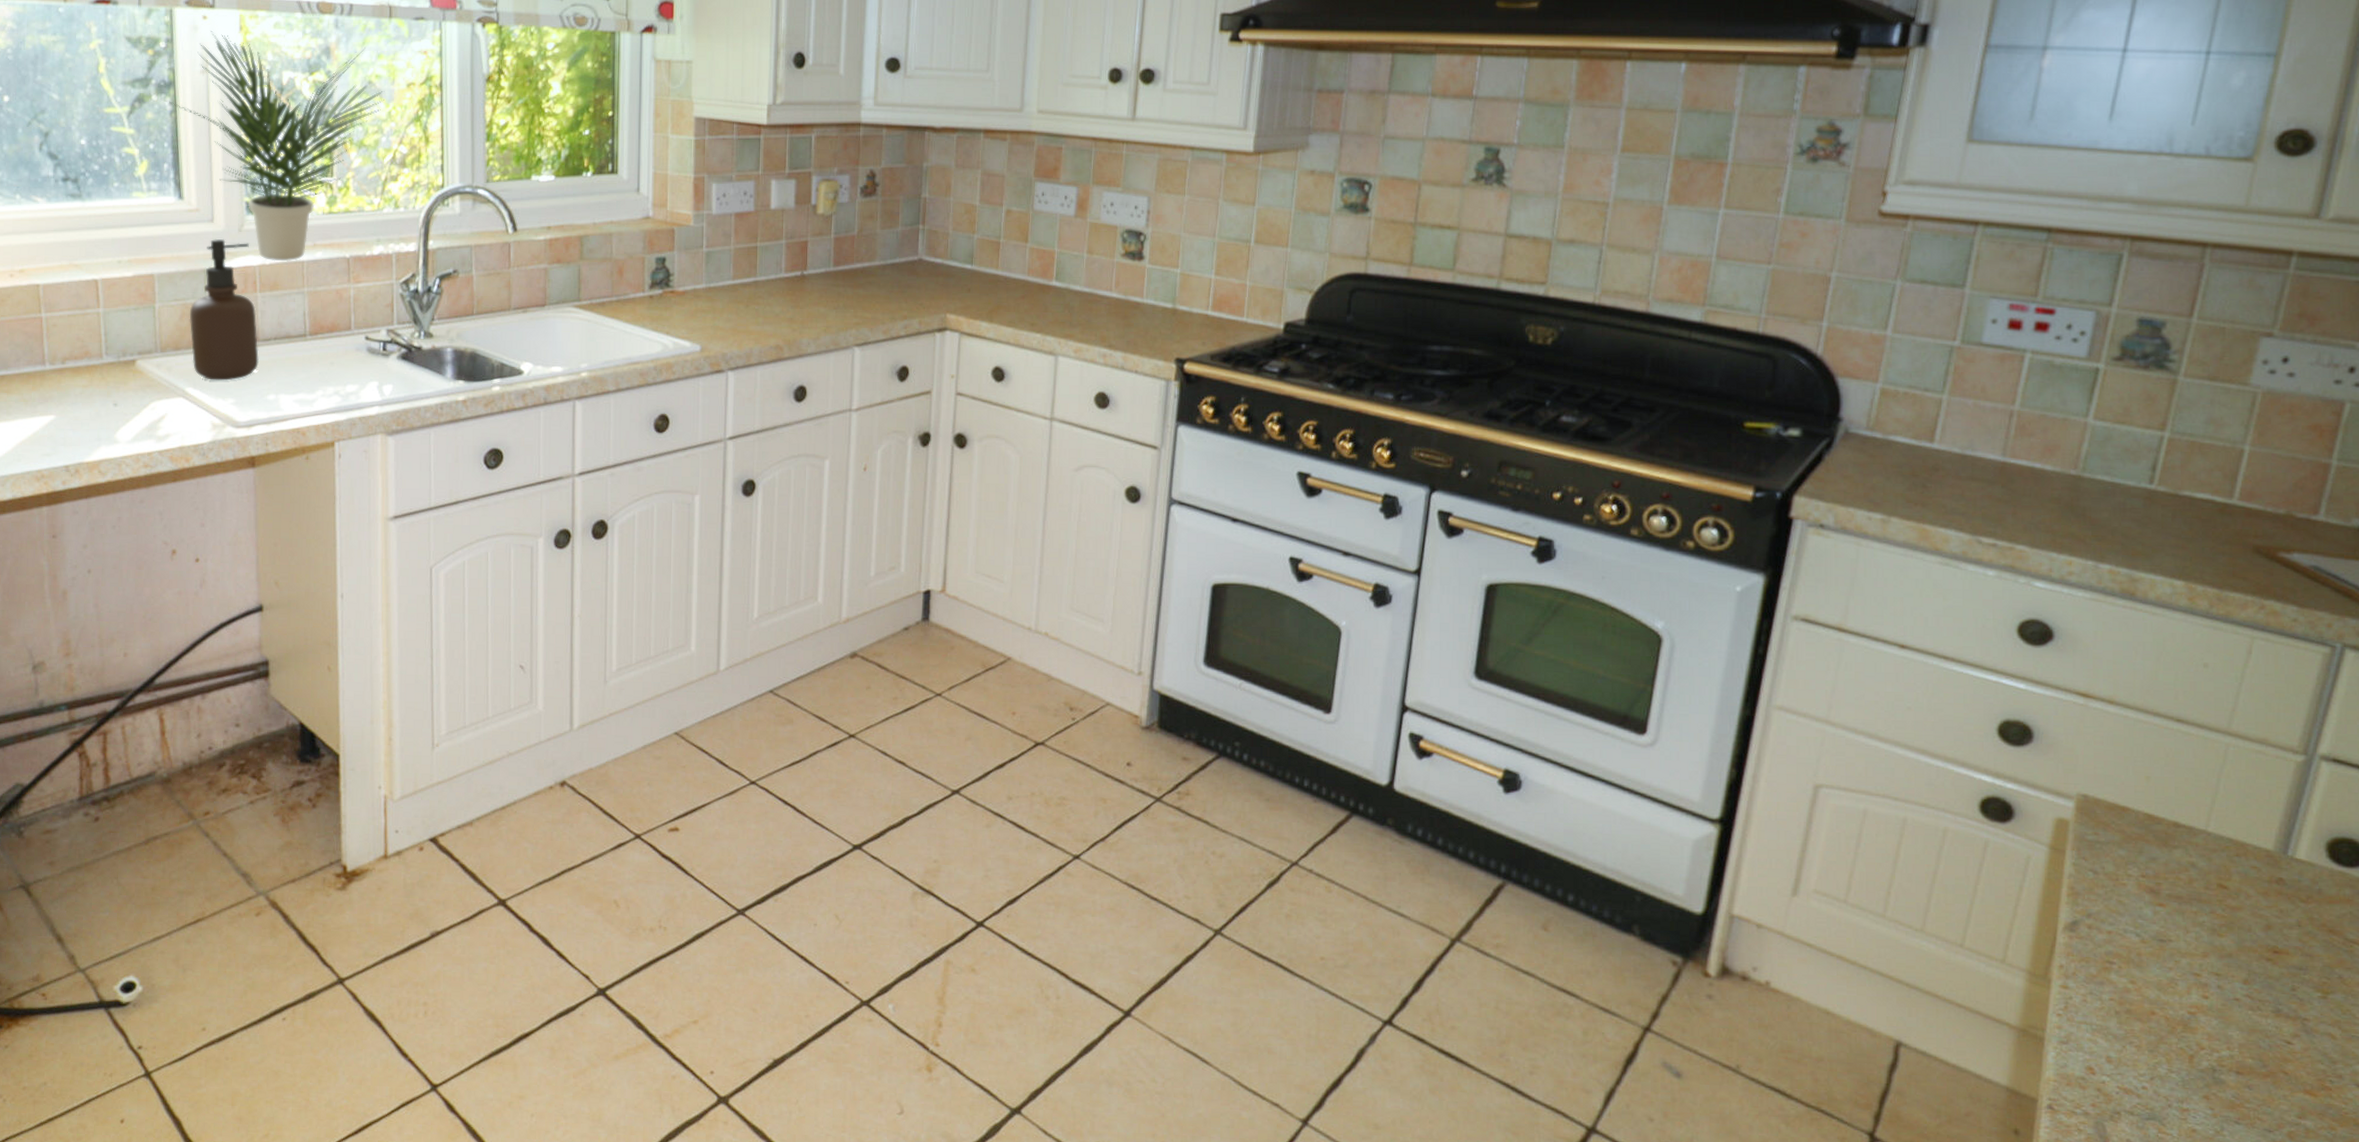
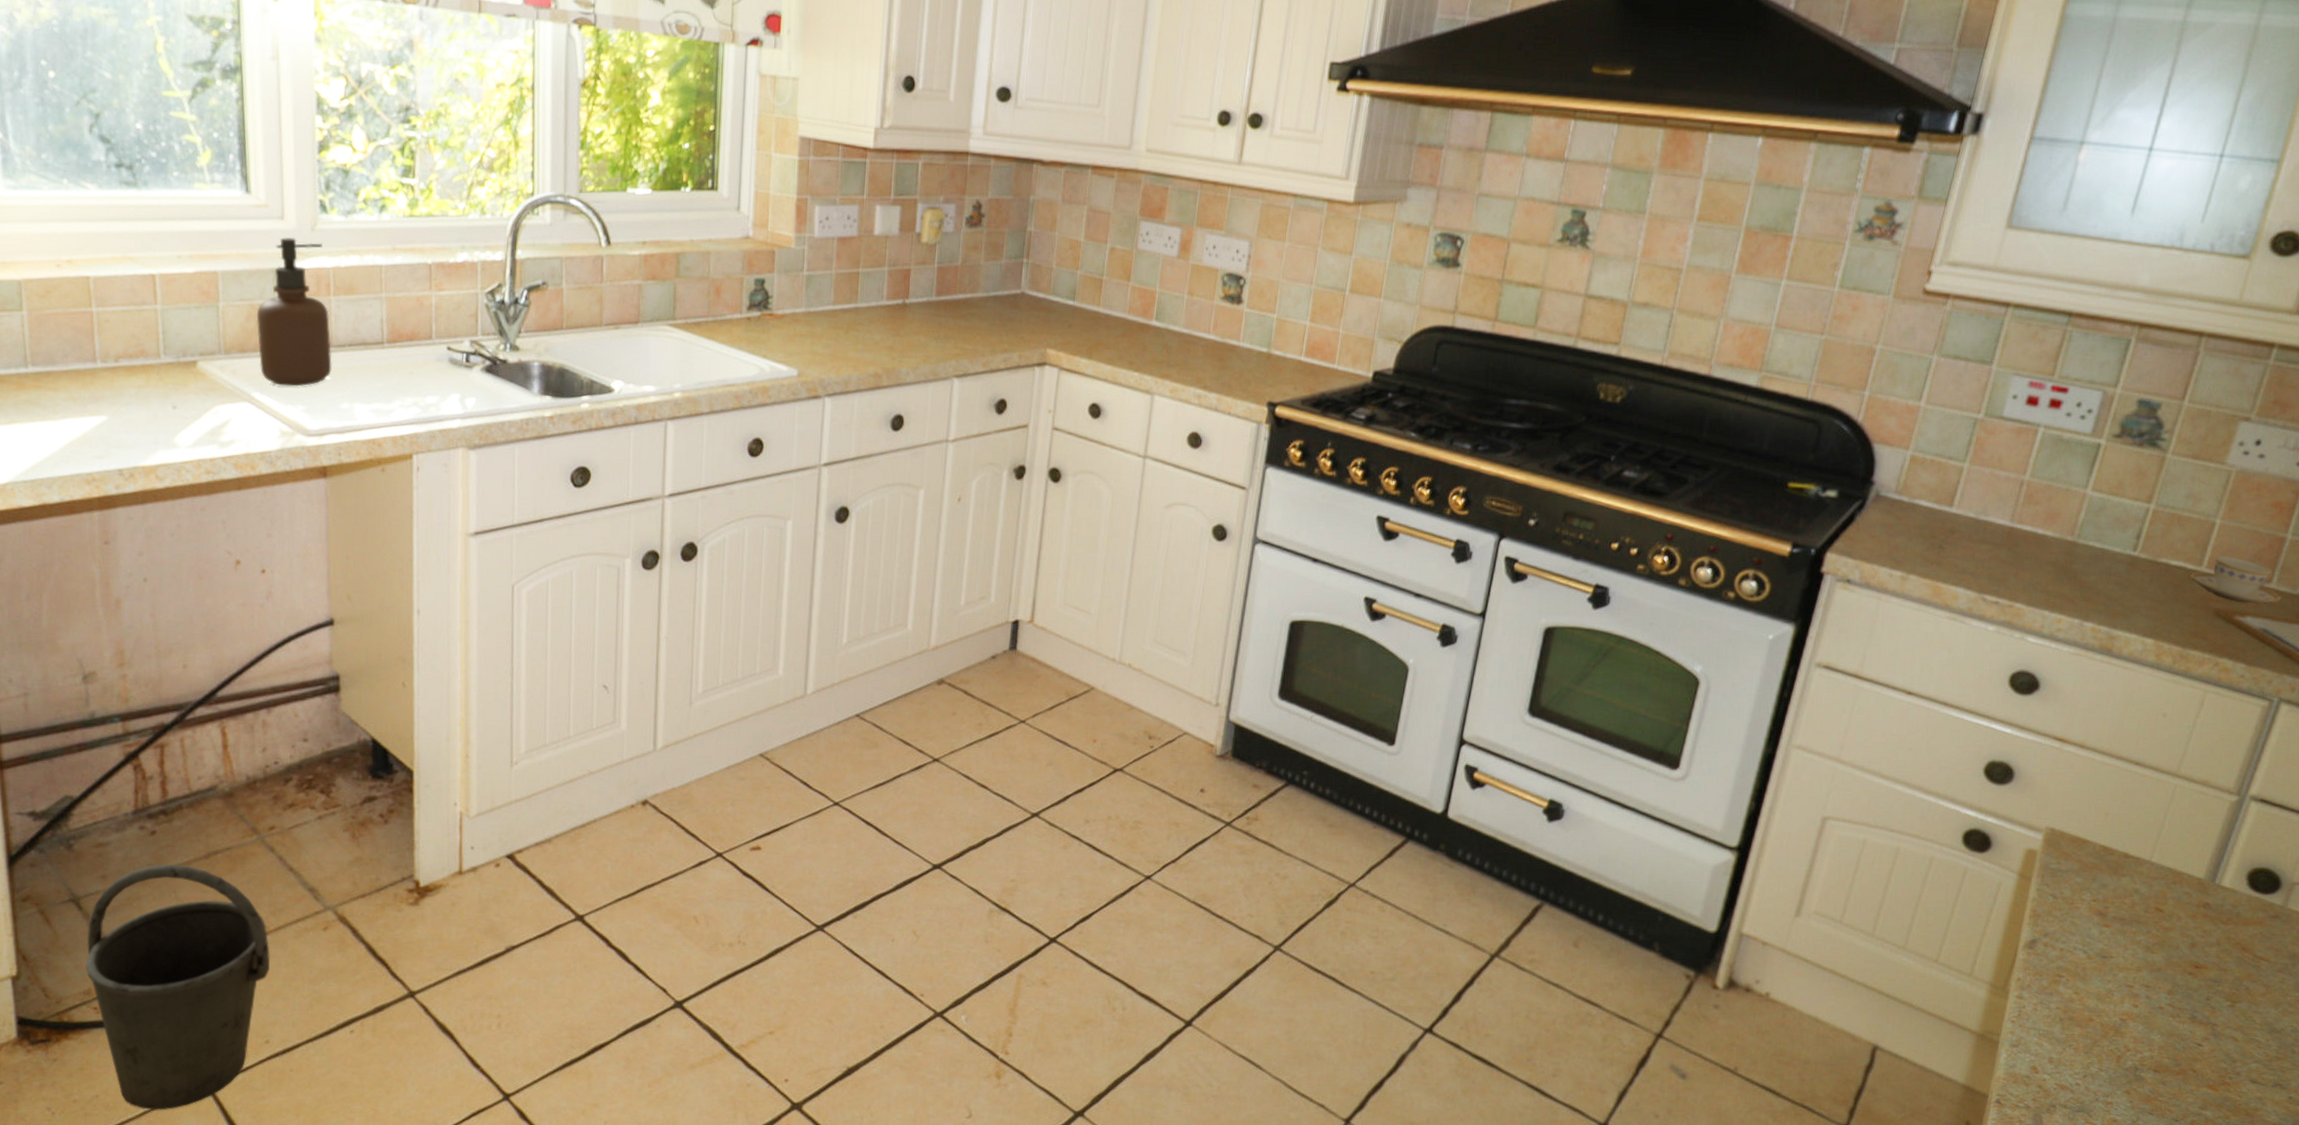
bucket: none [34,849,207,1098] -> present [85,863,271,1110]
potted plant: present [160,31,385,262] -> none [226,15,472,265]
teacup: none [2220,485,2332,539] -> present [2190,555,2281,604]

